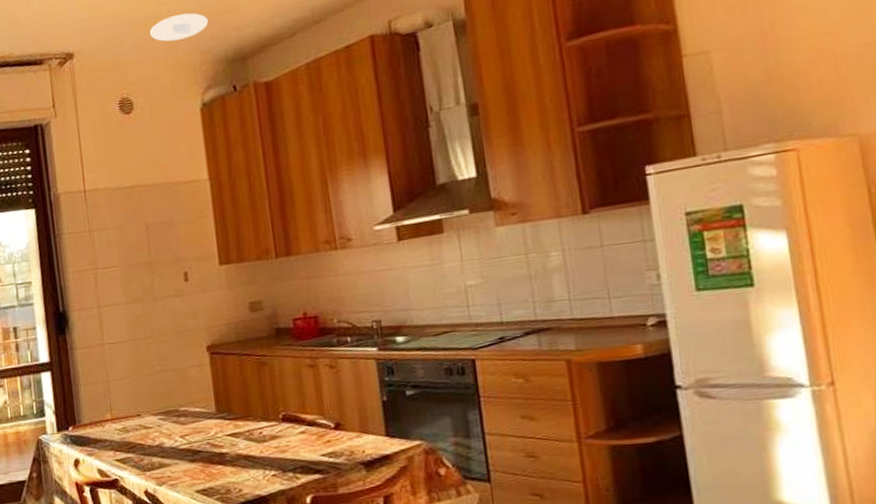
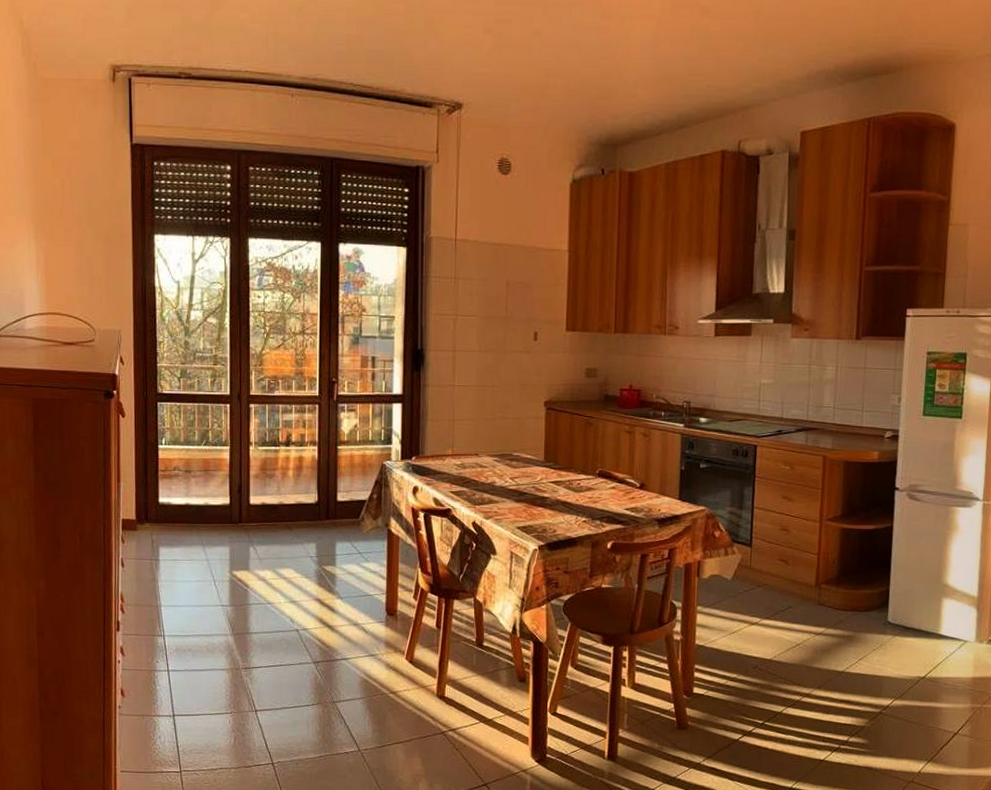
recessed light: present [149,13,209,42] -> none [535,90,590,115]

